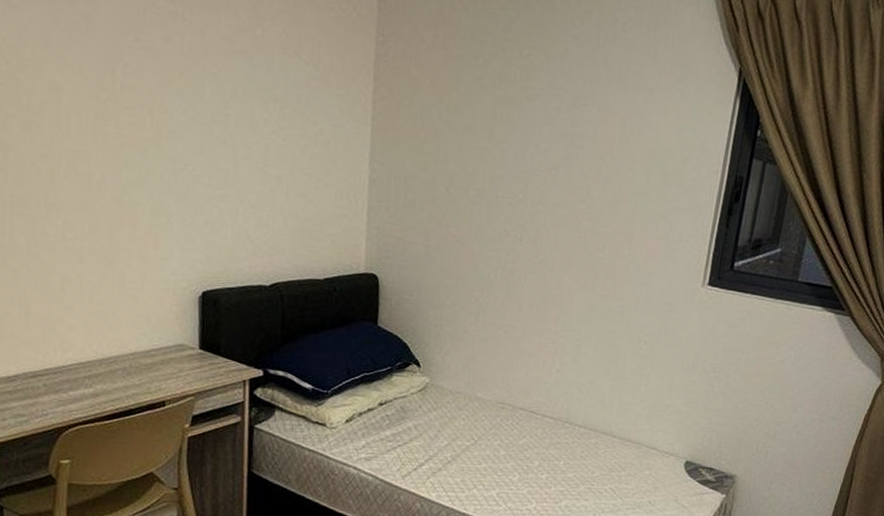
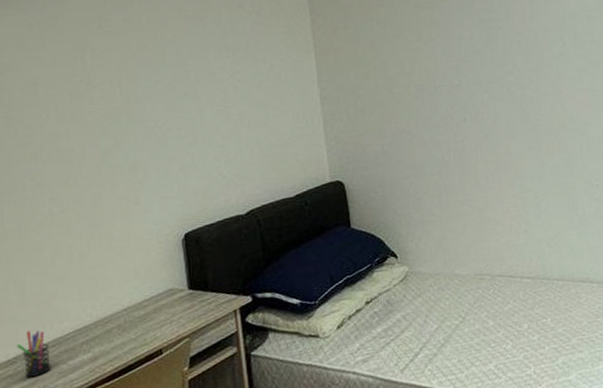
pen holder: none [18,352,51,399] -> present [17,331,51,378]

